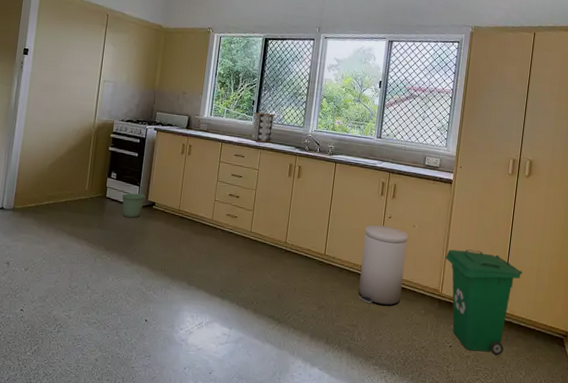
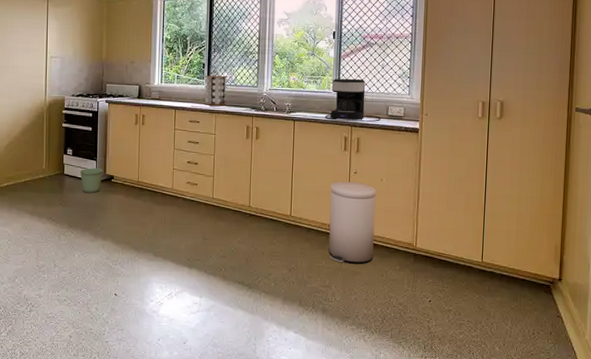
coffee maker: none [365,126,418,170] -> present [325,78,381,123]
recycling bin: present [445,249,523,355] -> none [417,199,501,307]

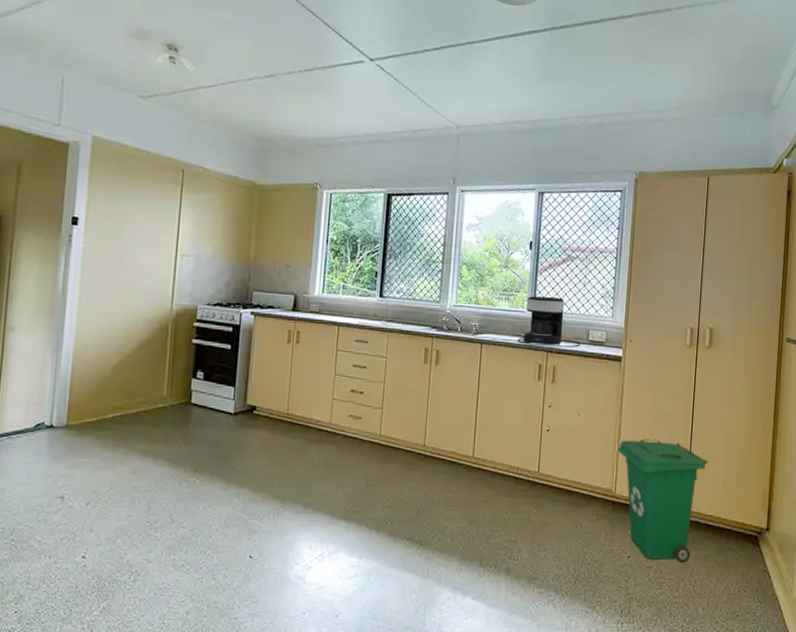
bucket: present [79,157,103,194] -> none [212,382,243,429]
spice rack: present [203,70,228,106] -> none [374,281,405,323]
pedal bin: present [328,181,377,265] -> none [515,416,573,515]
recycling bin: none [417,199,501,307] -> present [617,438,708,563]

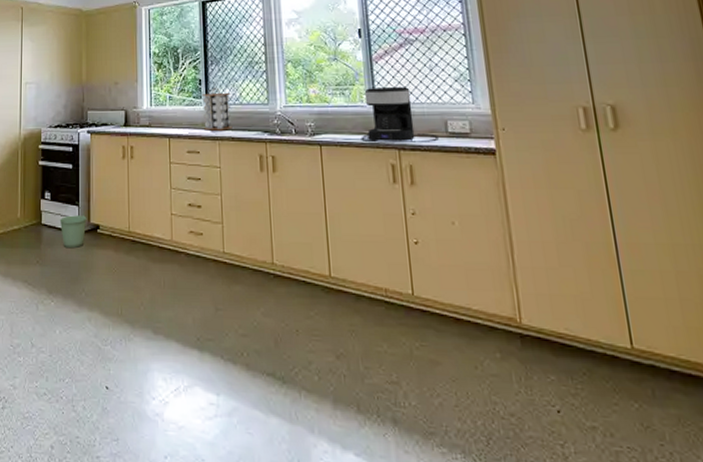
bucket: none [212,382,243,429] -> present [59,201,87,249]
spice rack: none [374,281,405,323] -> present [201,87,233,131]
recycling bin: present [617,438,708,563] -> none [512,251,654,425]

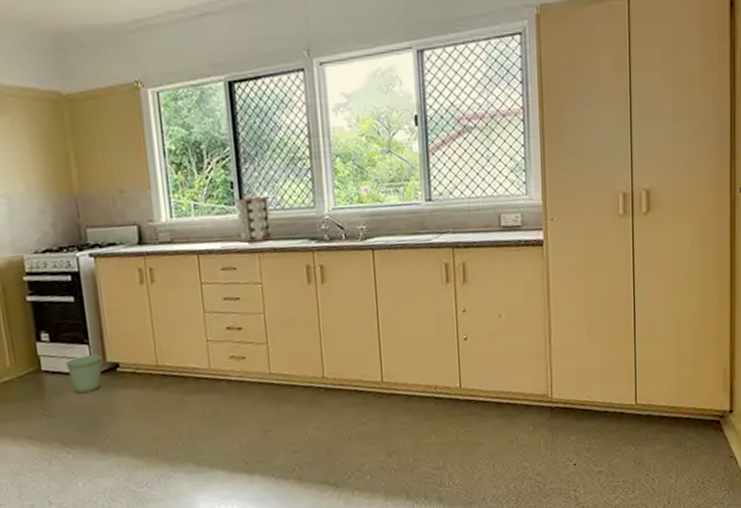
coffee maker: present [360,86,439,144] -> none [415,179,492,243]

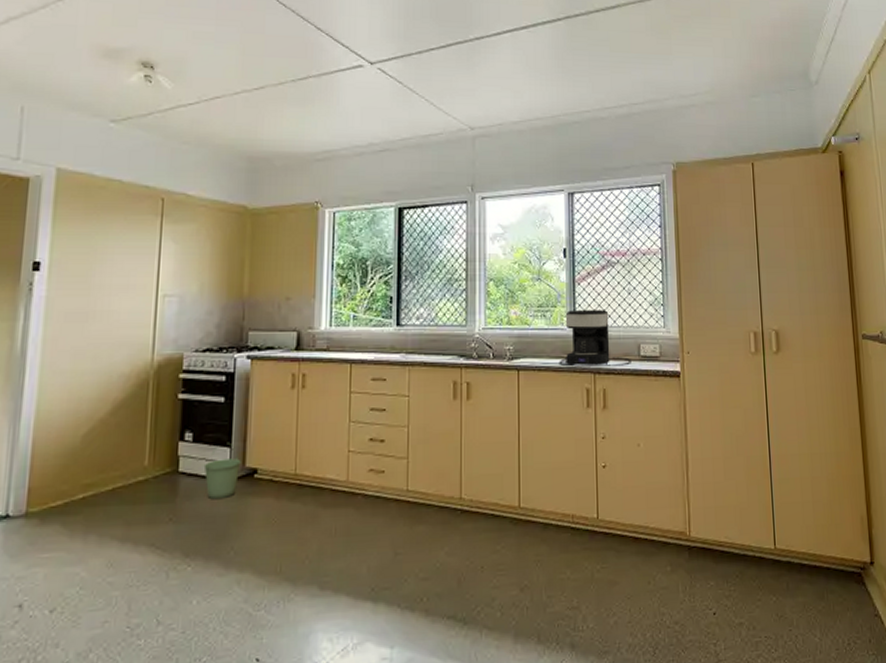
spice rack: present [234,190,274,243] -> none [391,306,426,355]
coffee maker: none [415,179,492,243] -> present [559,309,631,368]

